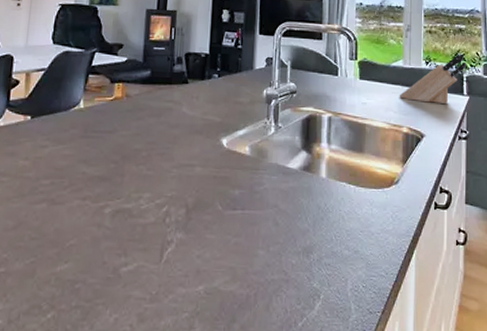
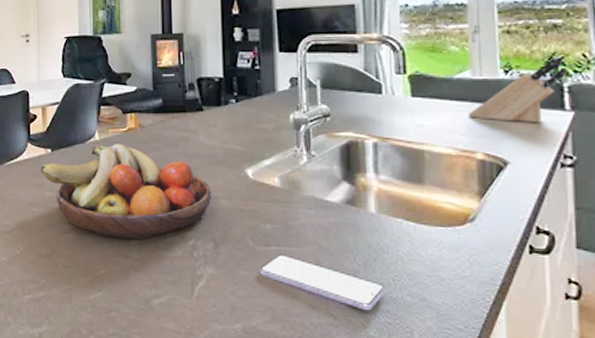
fruit bowl: none [16,111,189,208] -> present [40,143,212,240]
smartphone: none [225,217,329,265] -> present [259,254,386,311]

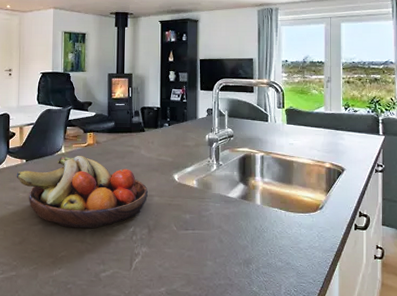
smartphone: present [259,254,386,311] -> none [180,236,265,274]
knife block: present [468,58,567,124] -> none [322,101,381,143]

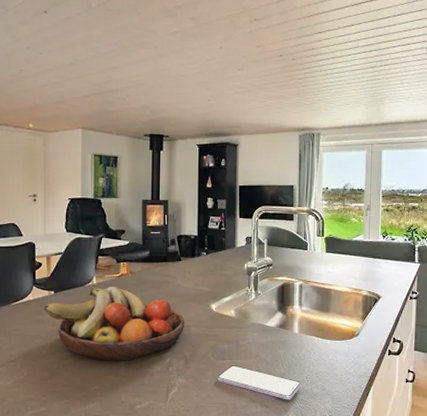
smartphone: none [180,236,265,274] -> present [217,365,302,400]

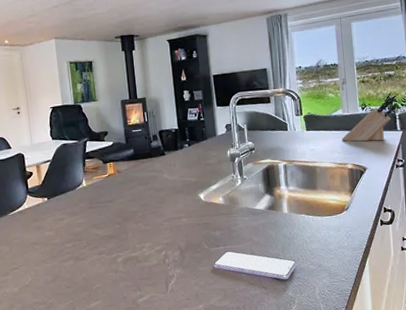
fruit bowl: present [44,286,185,361] -> none [39,186,176,260]
knife block: none [359,229,418,271] -> present [341,97,397,142]

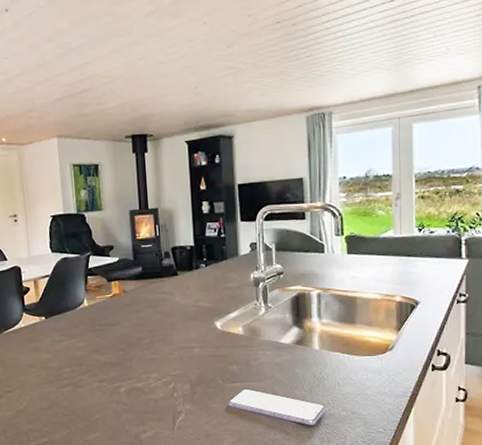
knife block: present [341,97,397,142] -> none [390,217,464,270]

